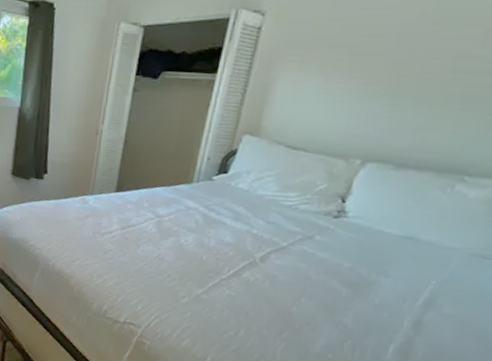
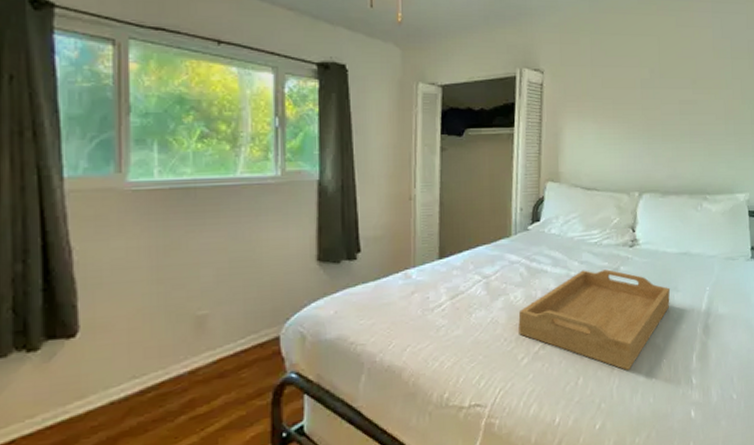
serving tray: none [183,230,379,340] -> present [518,269,671,371]

